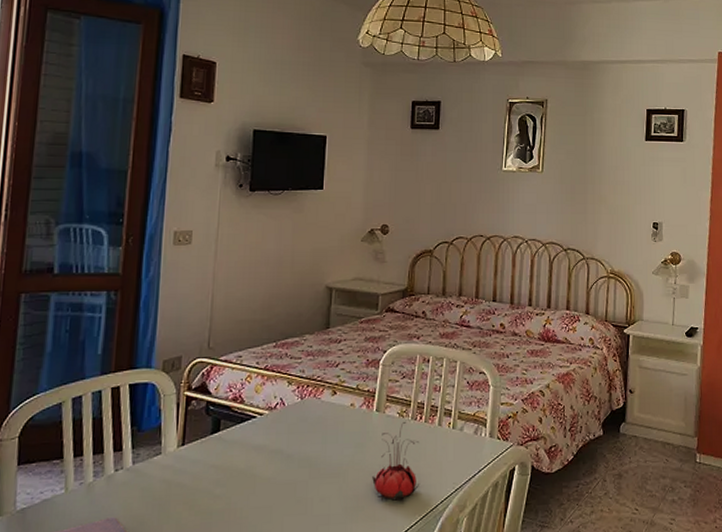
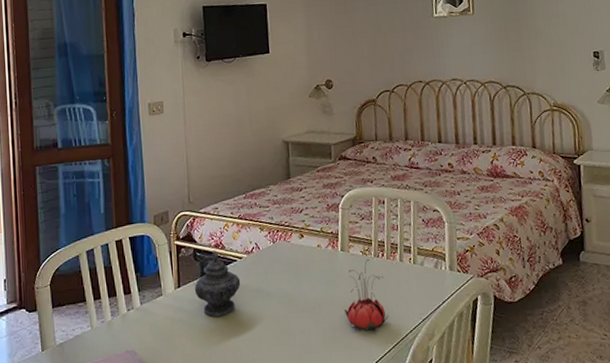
teapot: none [201,404,258,482] -> present [194,250,241,318]

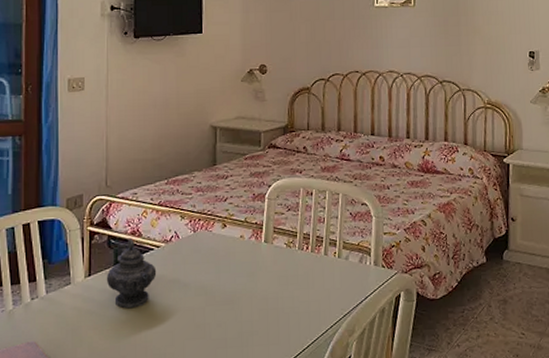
flower: present [344,259,388,331] -> none [264,252,309,326]

